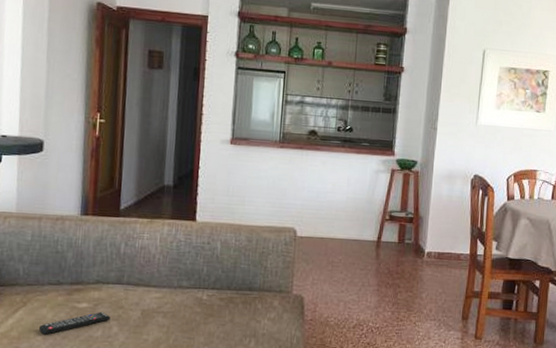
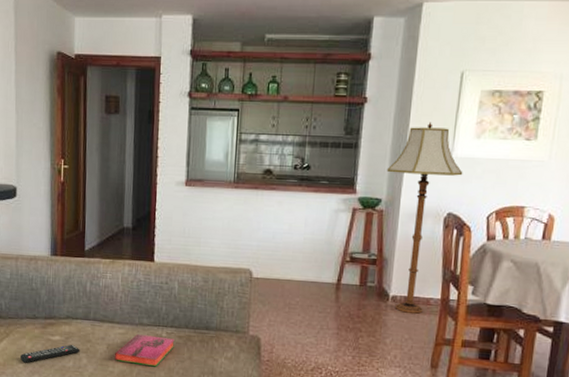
hardback book: none [149,298,216,332] -> present [114,334,175,367]
floor lamp: none [421,92,487,269] -> present [386,122,463,314]

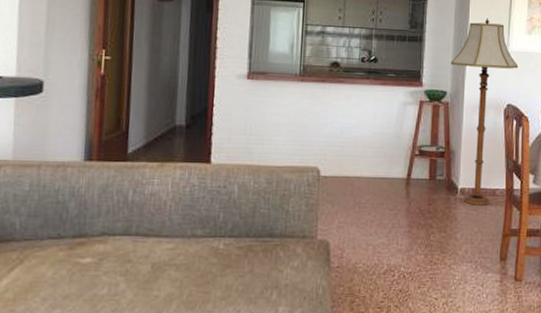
remote control: present [20,344,80,363] -> none [37,266,117,295]
hardback book: present [114,334,175,367] -> none [160,248,233,286]

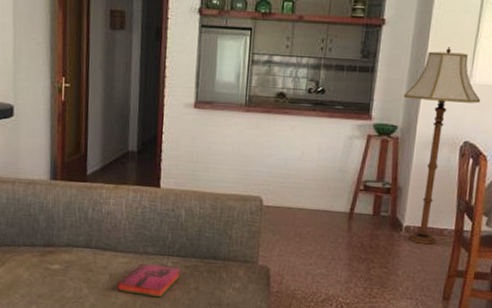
hardback book: none [160,248,233,286] -> present [116,263,181,298]

